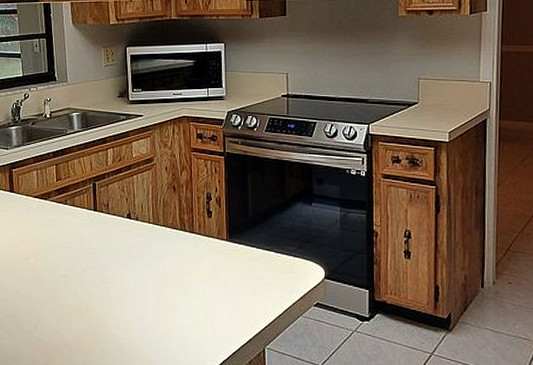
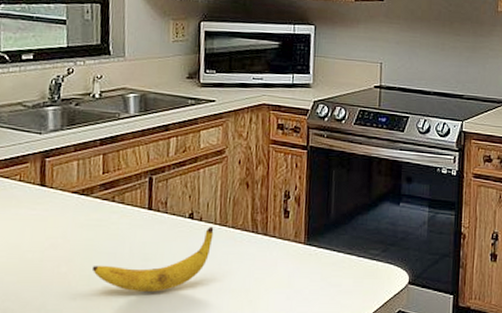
banana: none [53,225,148,282] -> present [91,226,214,293]

